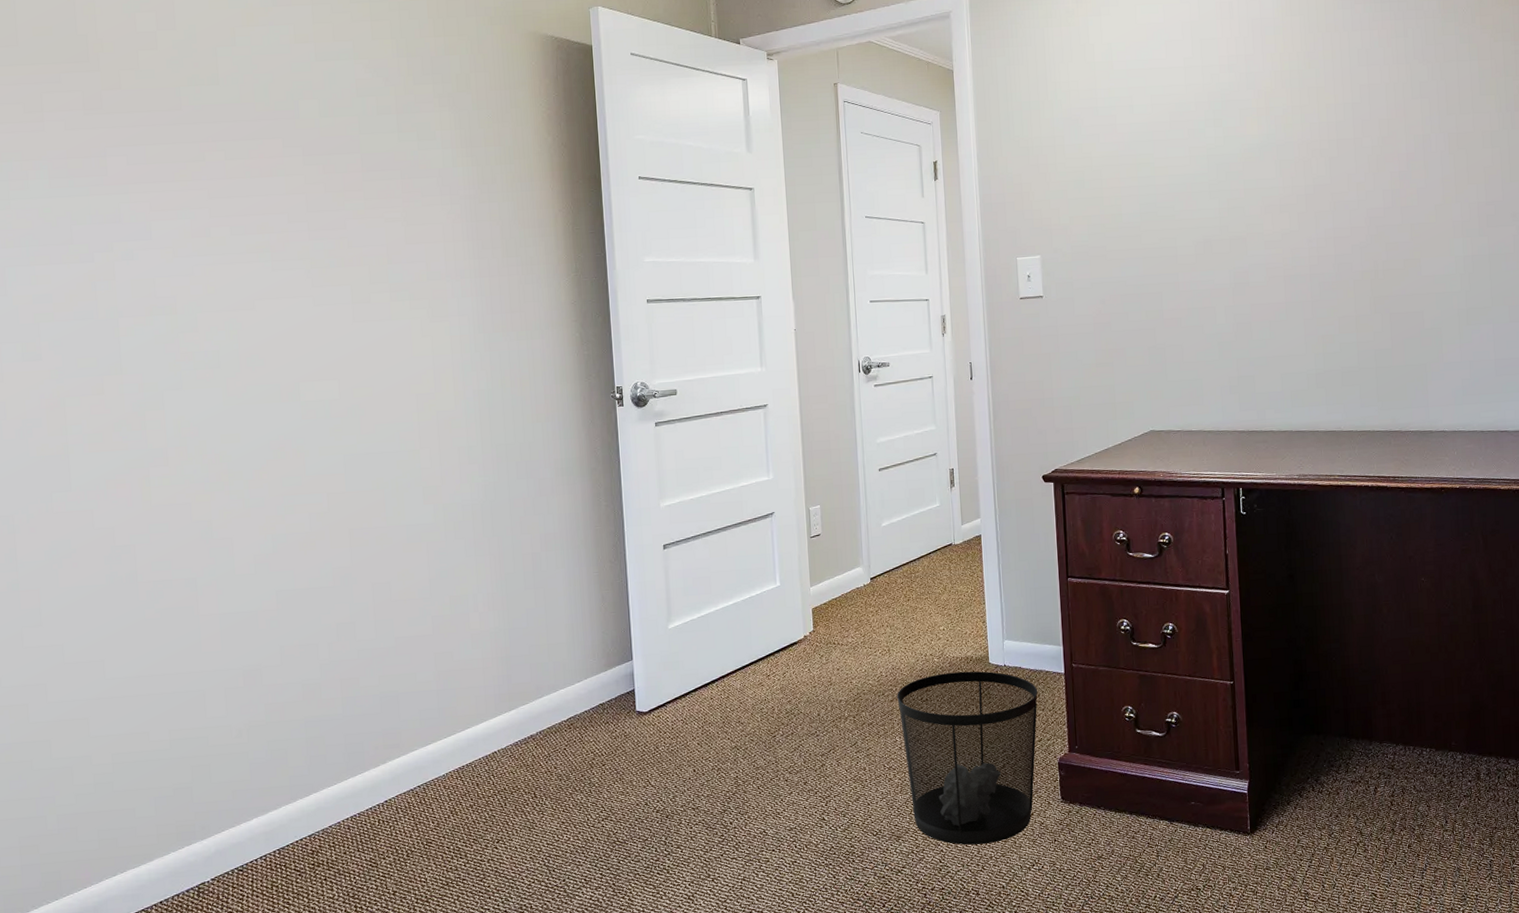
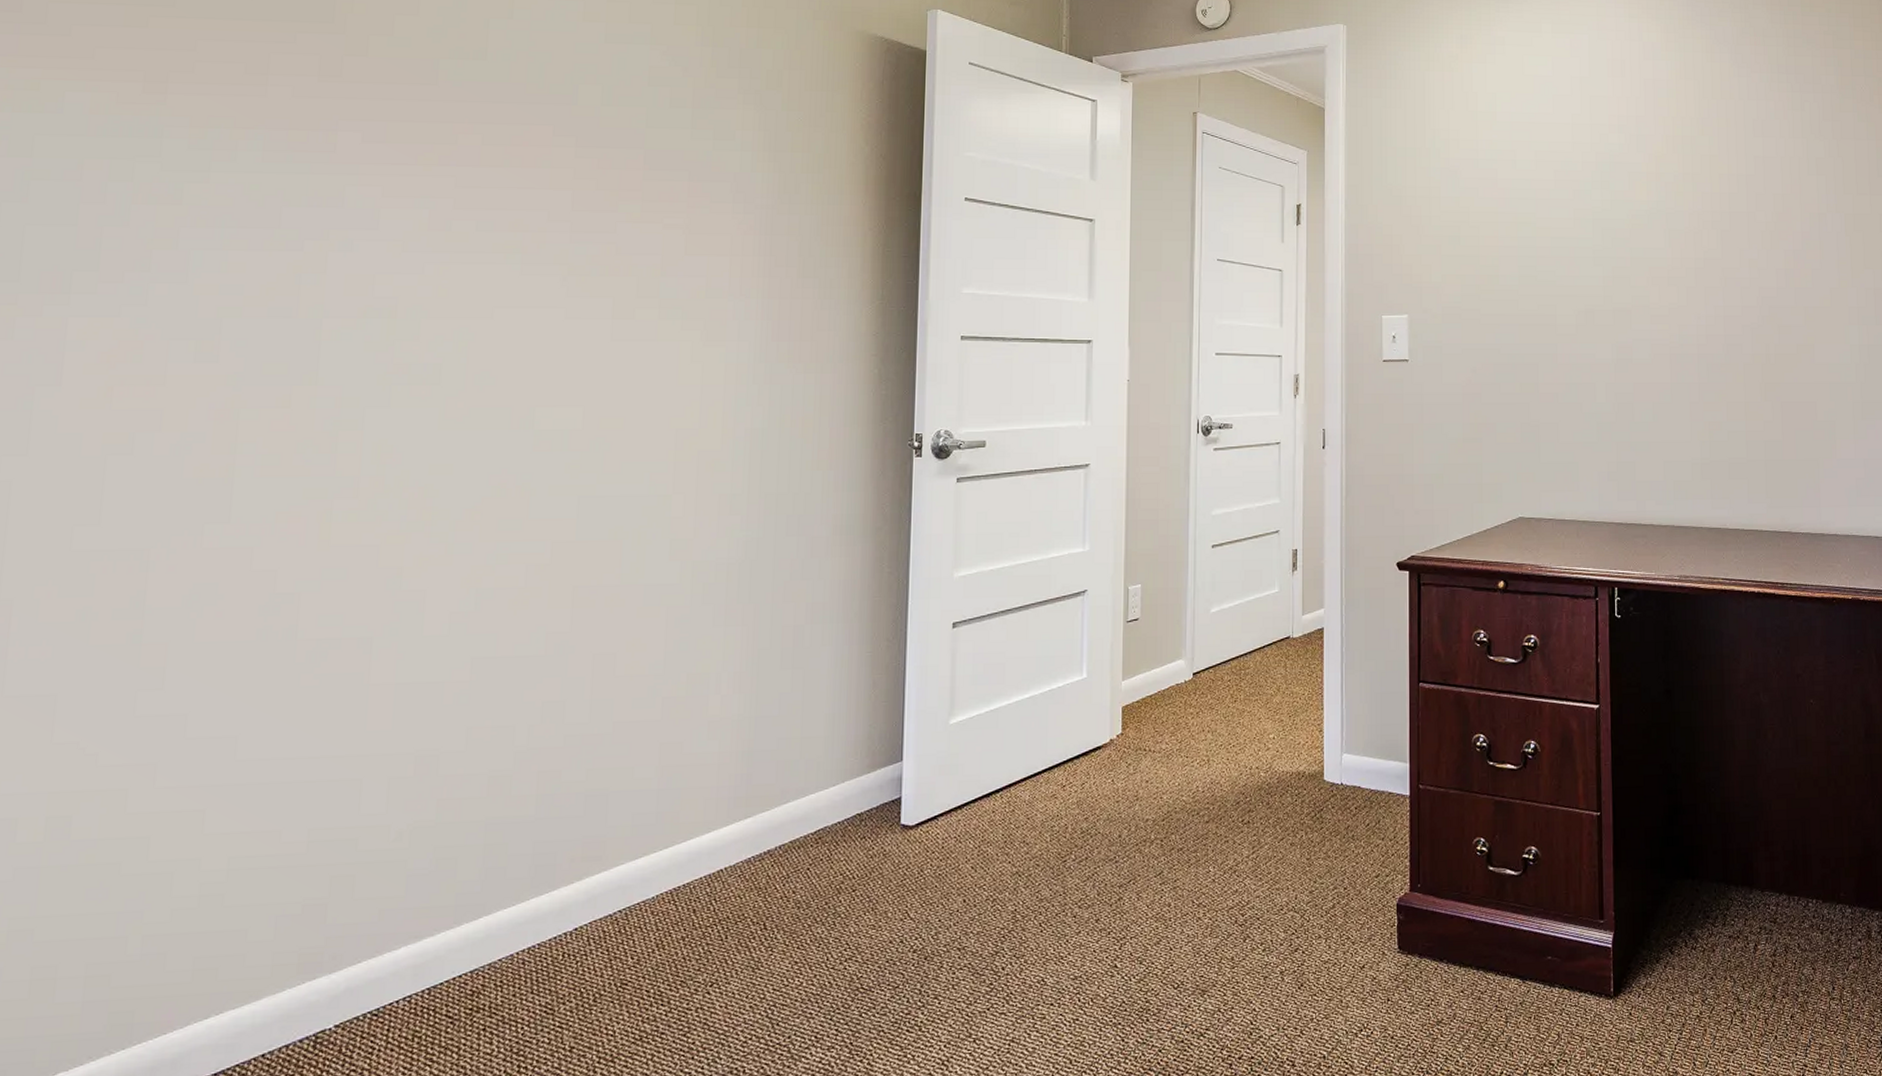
waste bin: present [897,671,1038,845] -> none [1214,789,1378,1003]

